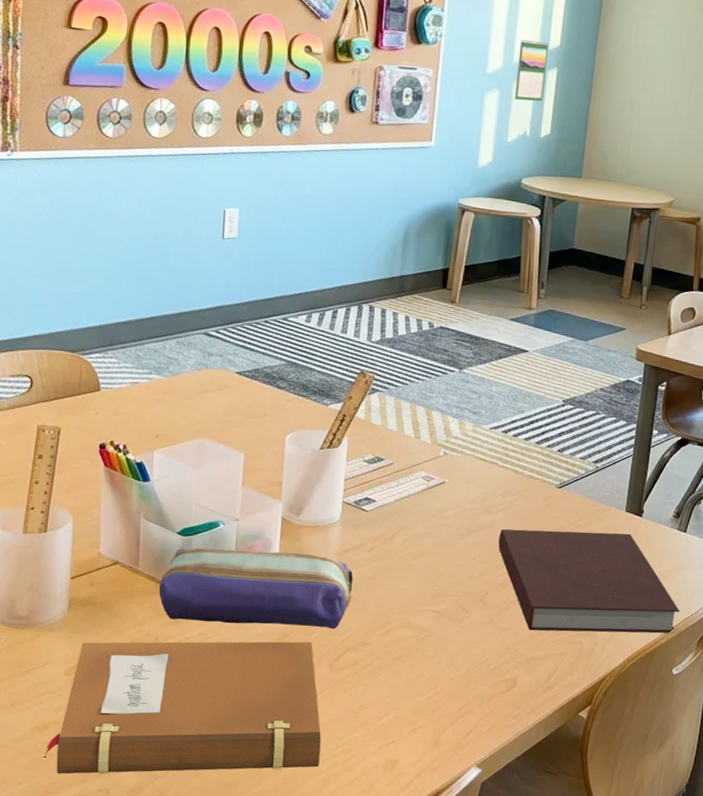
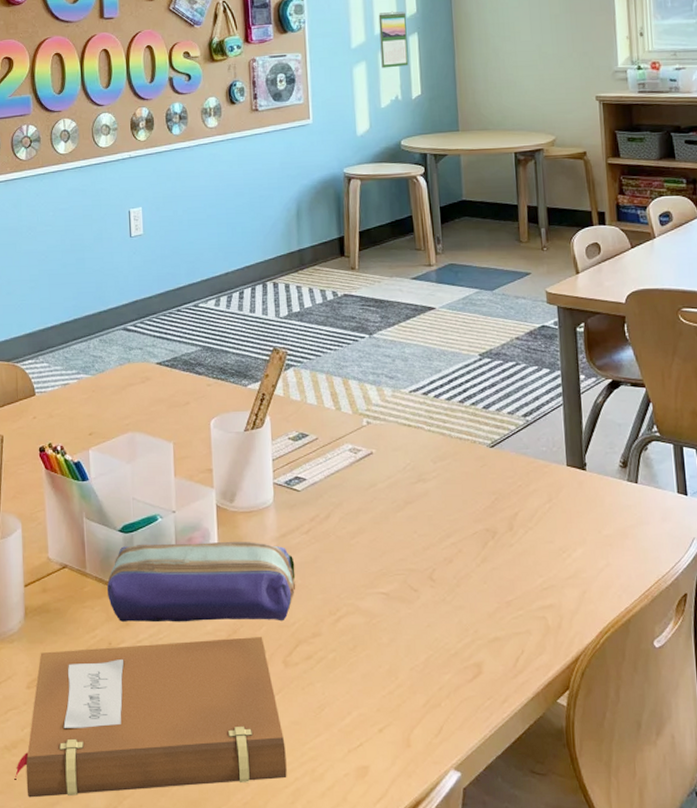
notebook: present [498,529,680,634] -> none [437,490,648,608]

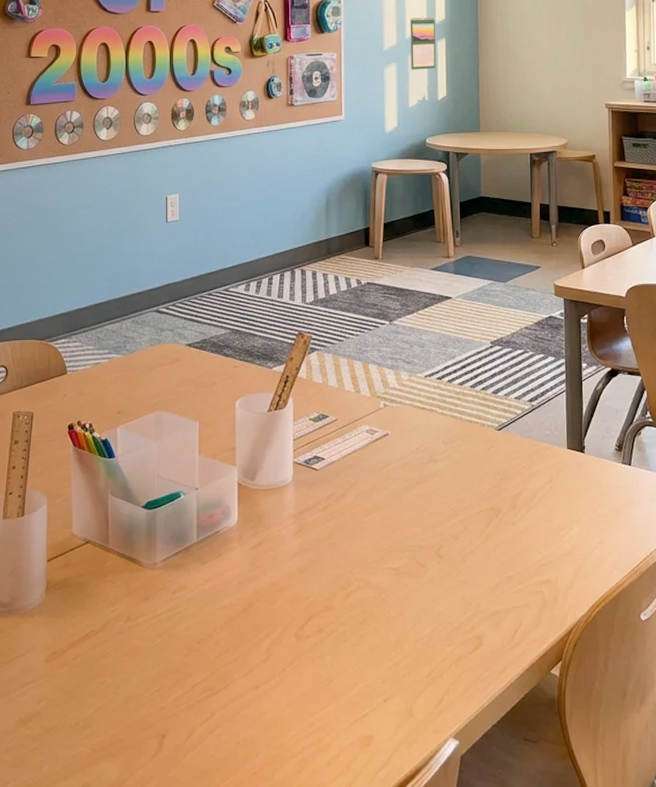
notebook: present [14,637,287,798] -> none [28,611,295,771]
pencil case: present [106,541,296,622] -> none [128,517,311,597]

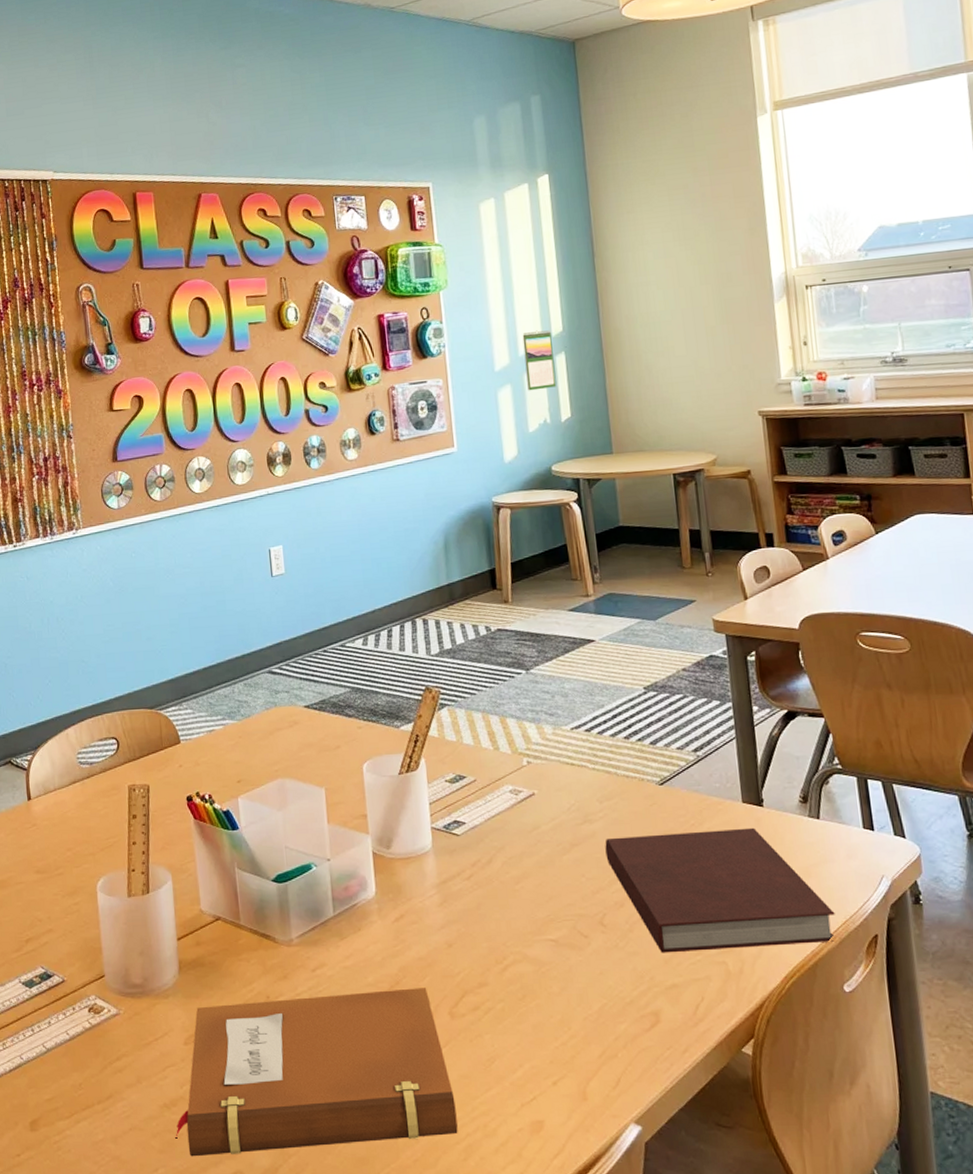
notebook: none [28,611,295,771] -> present [175,988,458,1157]
notebook: none [446,471,638,583] -> present [605,827,835,953]

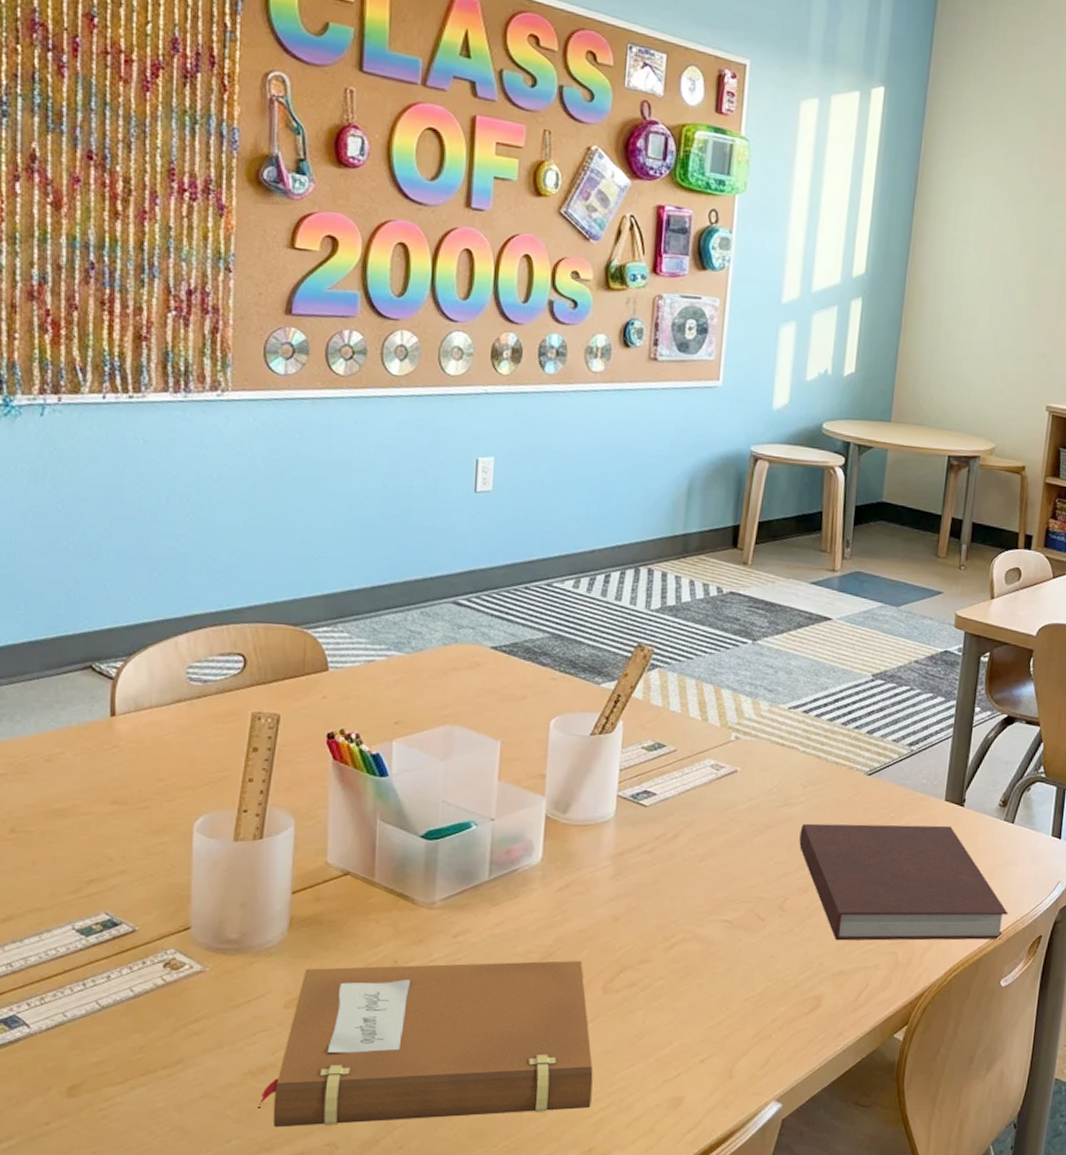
calendar: present [522,330,557,391] -> none [814,266,852,336]

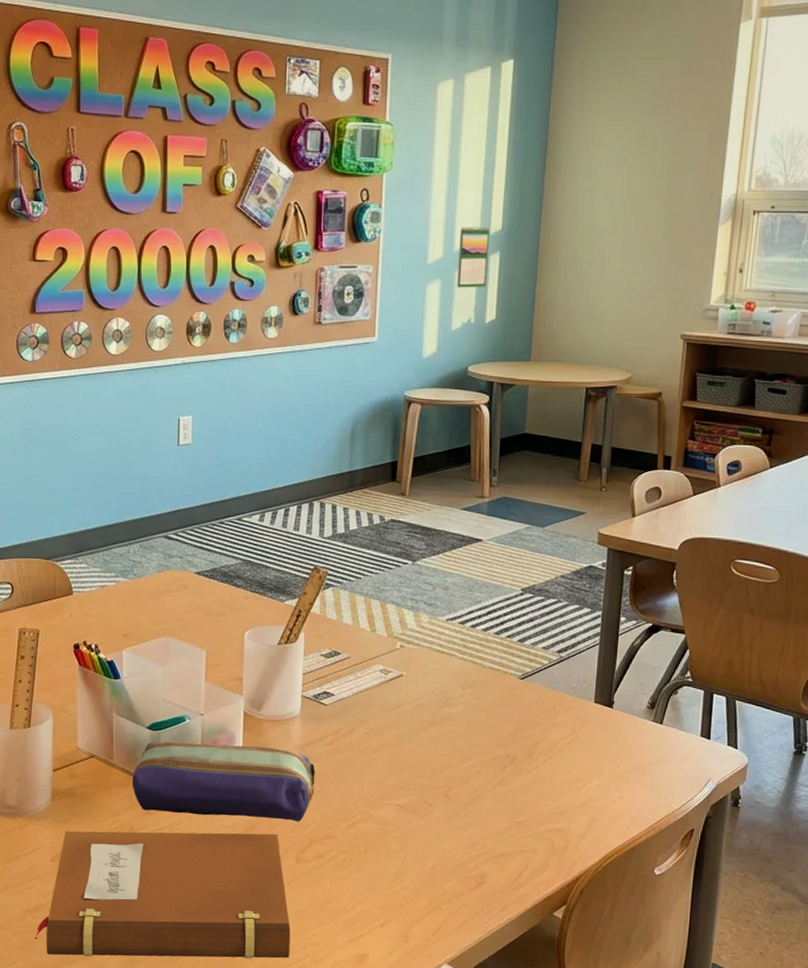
pencil case: none [398,853,631,946] -> present [131,741,315,822]
notebook: present [799,823,1008,941] -> none [460,721,660,831]
calendar: none [814,266,852,336] -> present [457,226,489,288]

